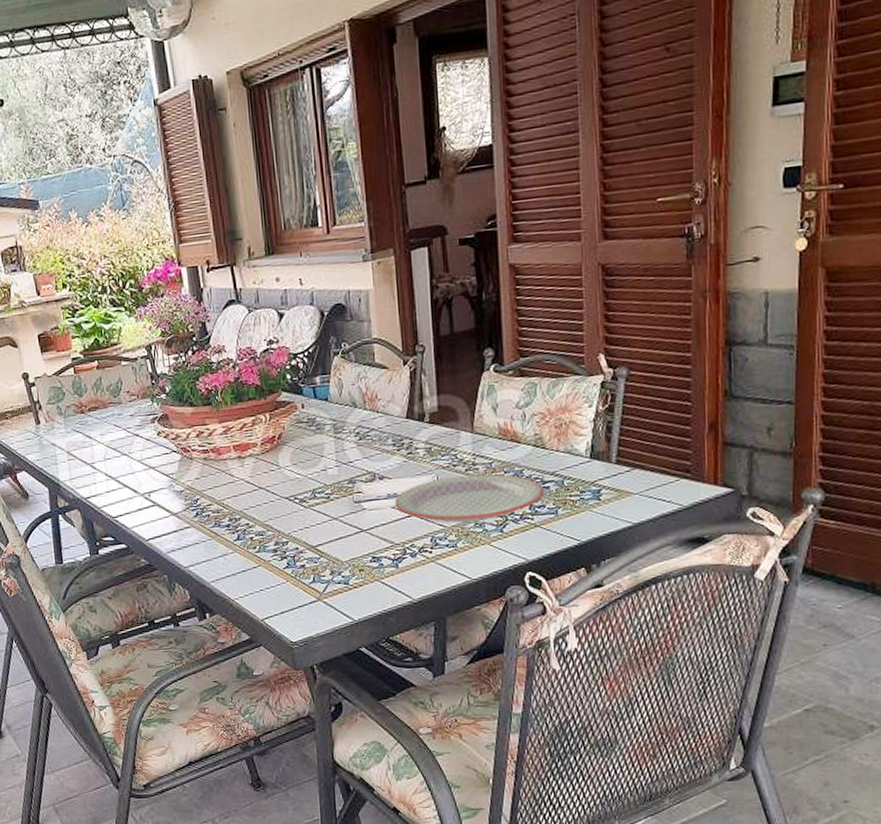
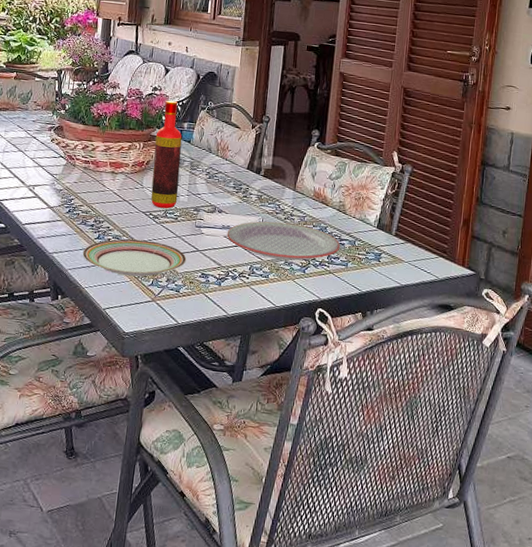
plate: none [223,530,350,578] -> present [82,239,187,277]
bottle: none [282,351,326,489] -> present [151,100,182,209]

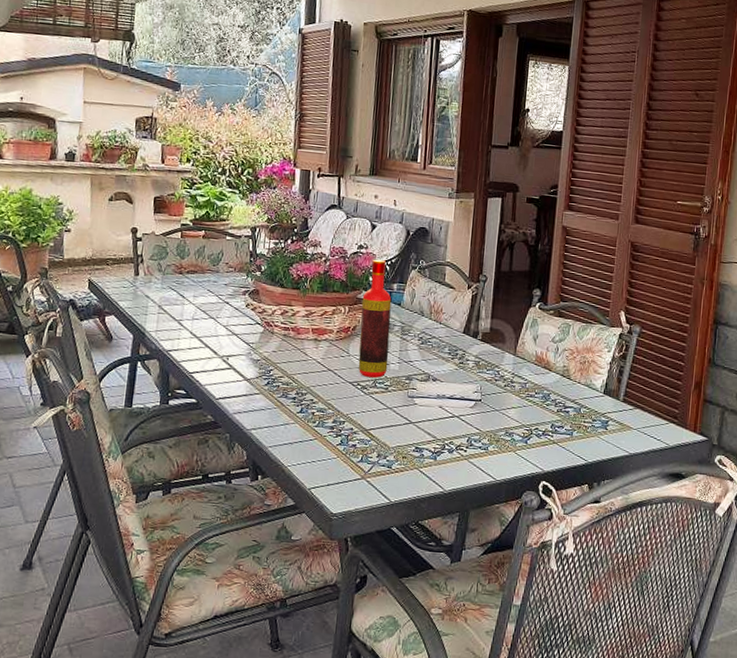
plate: present [82,239,187,277] -> none [283,412,399,453]
plate: present [226,221,341,261] -> none [442,389,565,431]

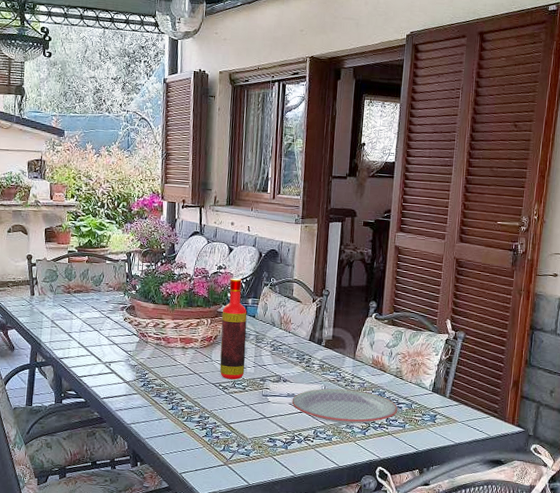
plate: none [442,389,565,431] -> present [291,388,398,424]

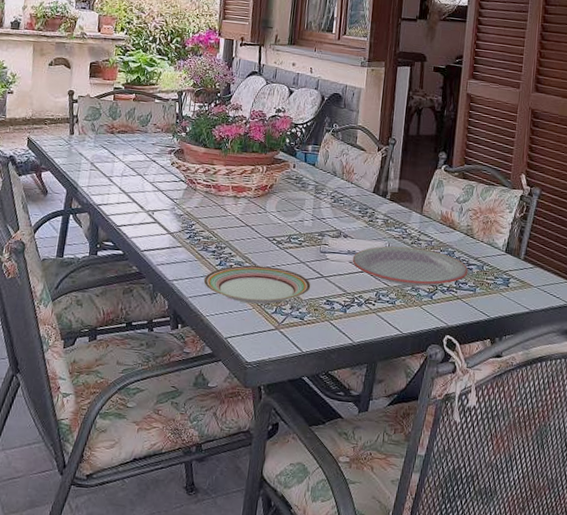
plate: none [158,408,255,443] -> present [203,265,311,304]
bottle: present [219,278,247,380] -> none [274,122,307,234]

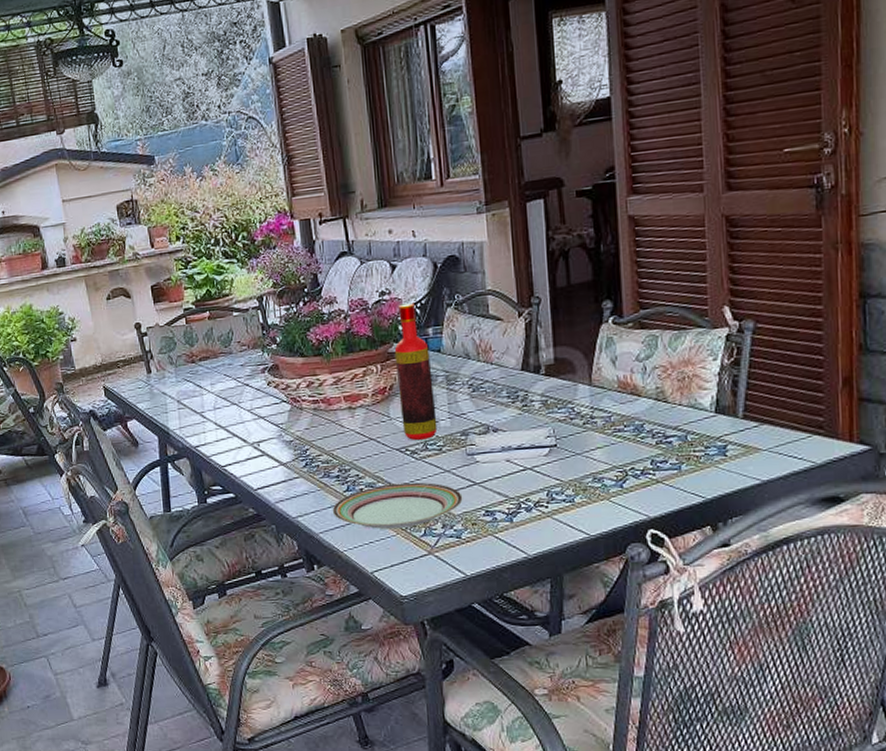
bottle: none [274,122,307,234] -> present [394,303,438,440]
plate: present [352,246,469,287] -> none [509,428,667,477]

